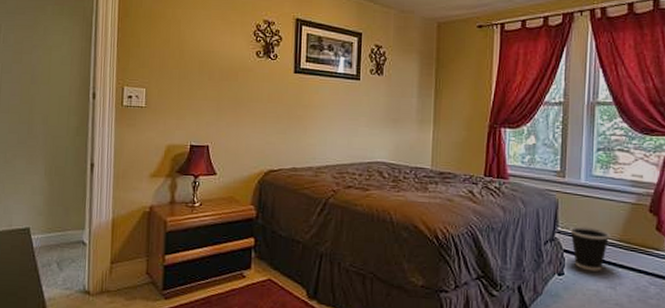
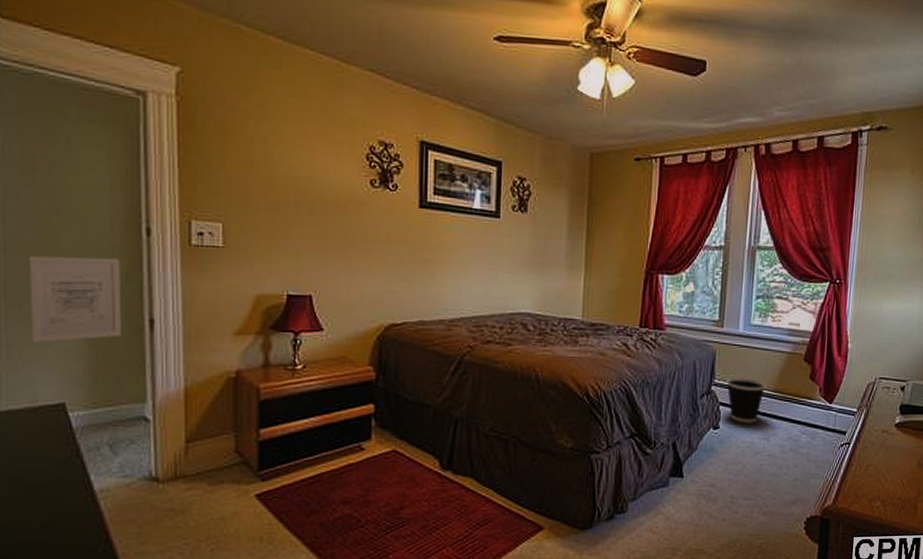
wall art: none [11,115,74,181] -> present [29,256,122,343]

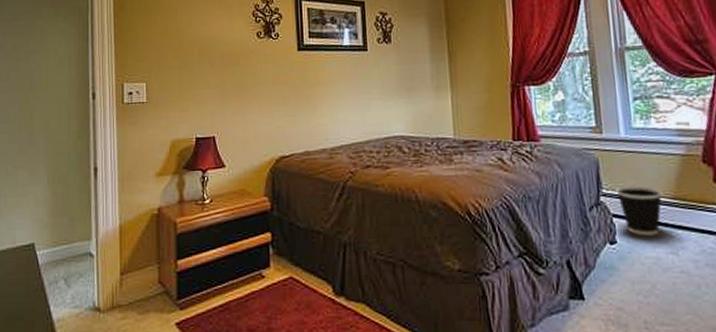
wall art: present [29,256,122,343] -> none [13,119,75,194]

